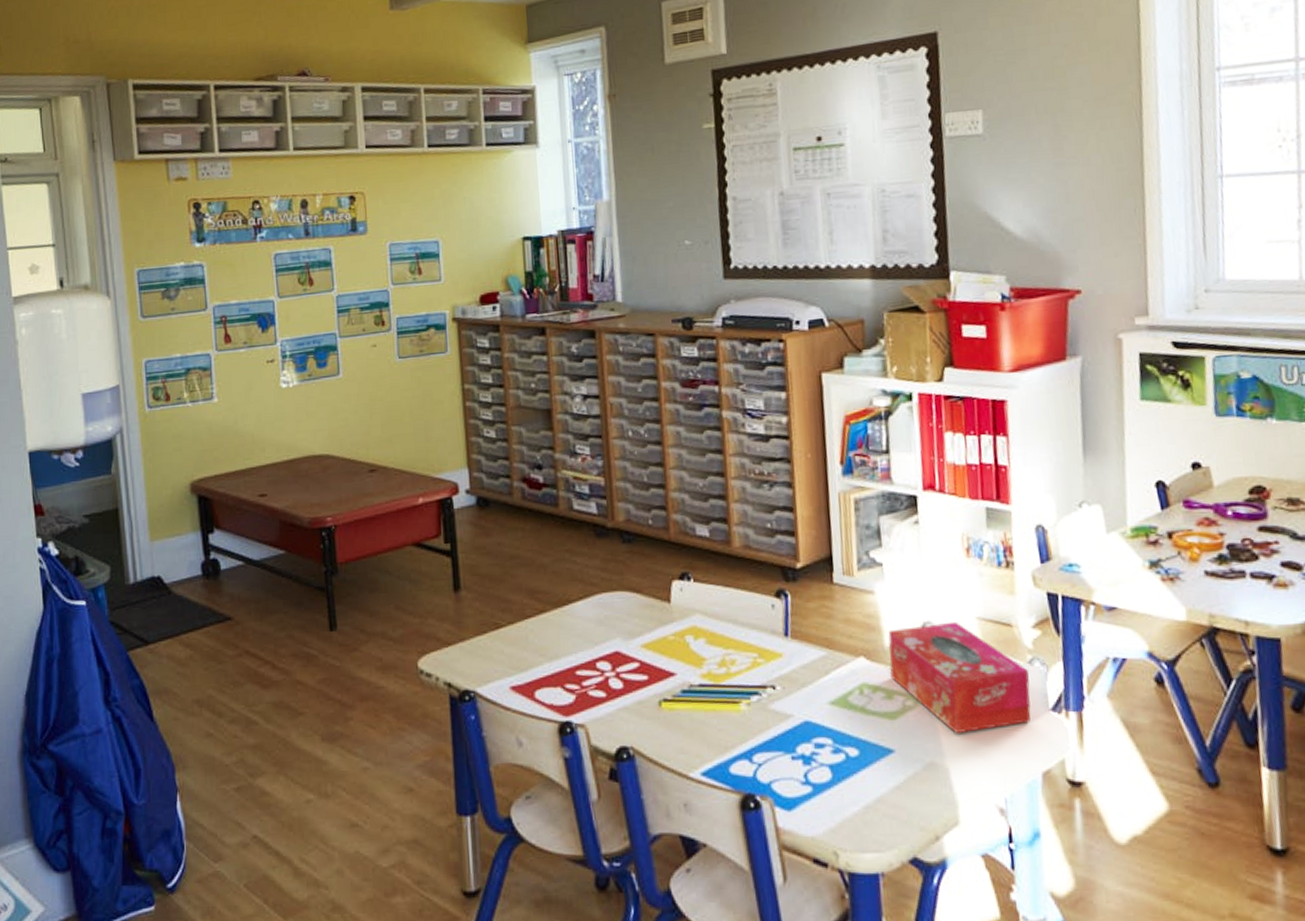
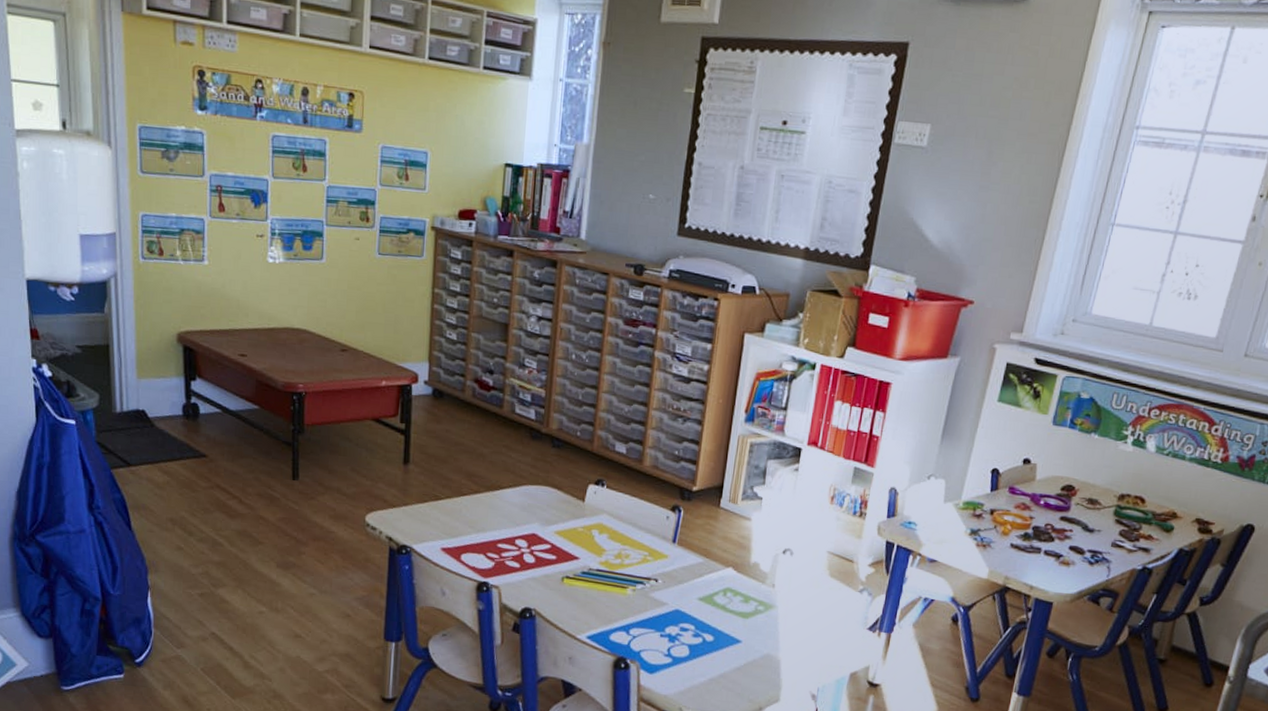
tissue box: present [888,621,1031,733] -> none [750,550,858,636]

